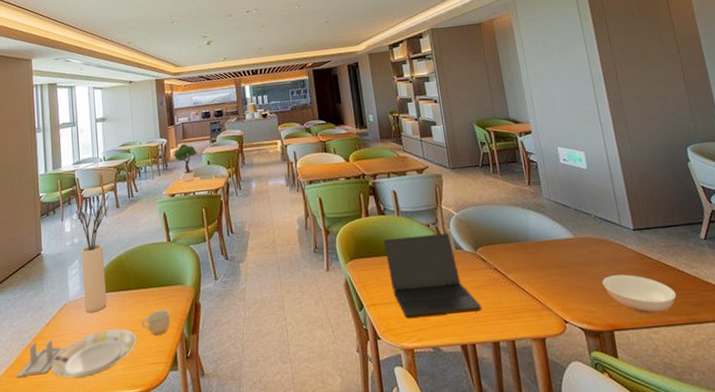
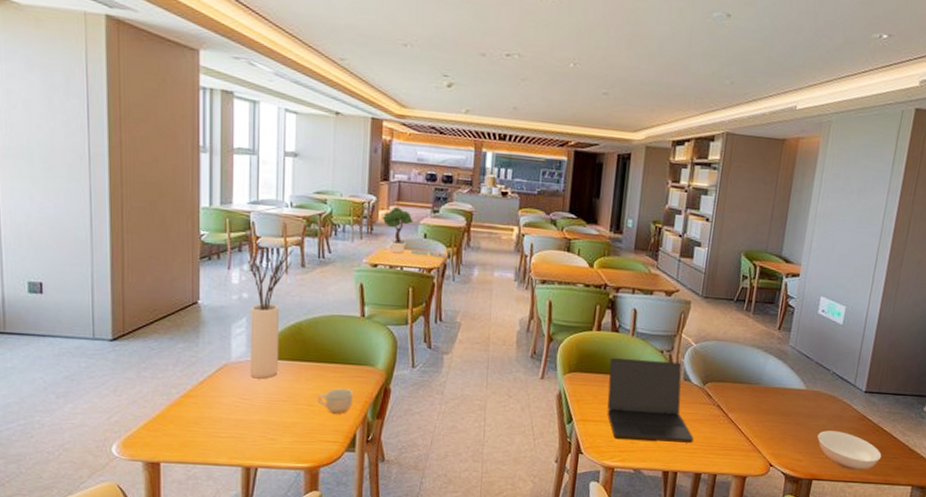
napkin holder: present [16,340,65,377] -> none [159,398,221,434]
plate: present [51,328,137,378] -> none [203,399,311,444]

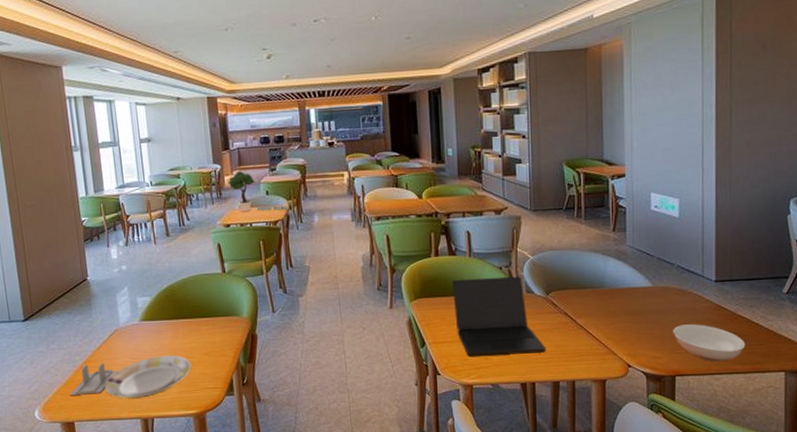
napkin holder: none [159,398,221,434] -> present [70,363,118,396]
plate: none [203,399,311,444] -> present [104,355,192,398]
vase: present [247,241,294,379] -> none [122,215,160,339]
cup: present [317,388,354,414] -> none [195,339,226,363]

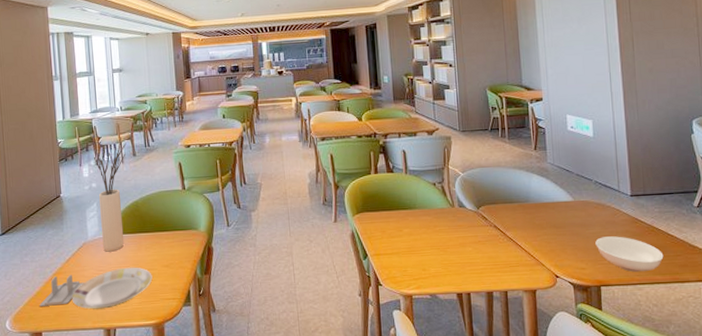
vase: none [122,215,160,339] -> present [93,137,126,252]
potted tree: present [227,172,288,212] -> none [189,98,242,134]
laptop: present [452,276,545,356] -> none [390,191,479,268]

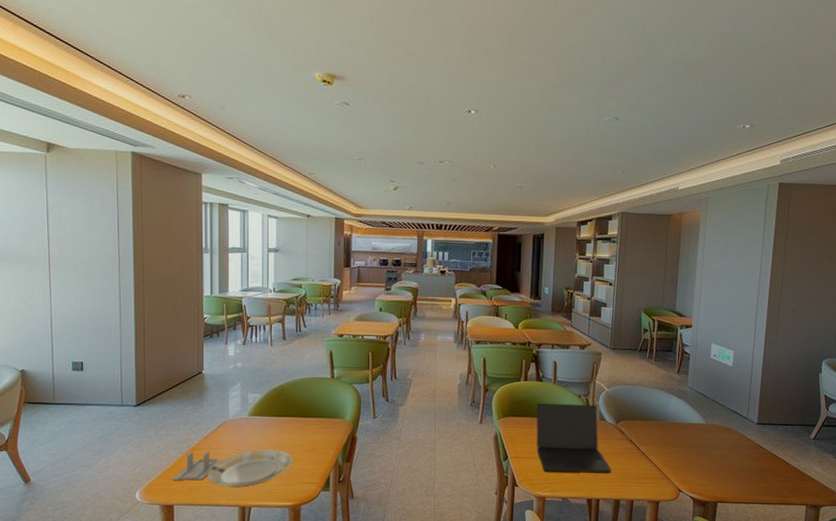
vase: present [93,137,126,252] -> none [240,319,277,433]
laptop: none [390,191,479,268] -> present [536,403,611,474]
bowl: present [595,236,664,272] -> none [719,459,777,492]

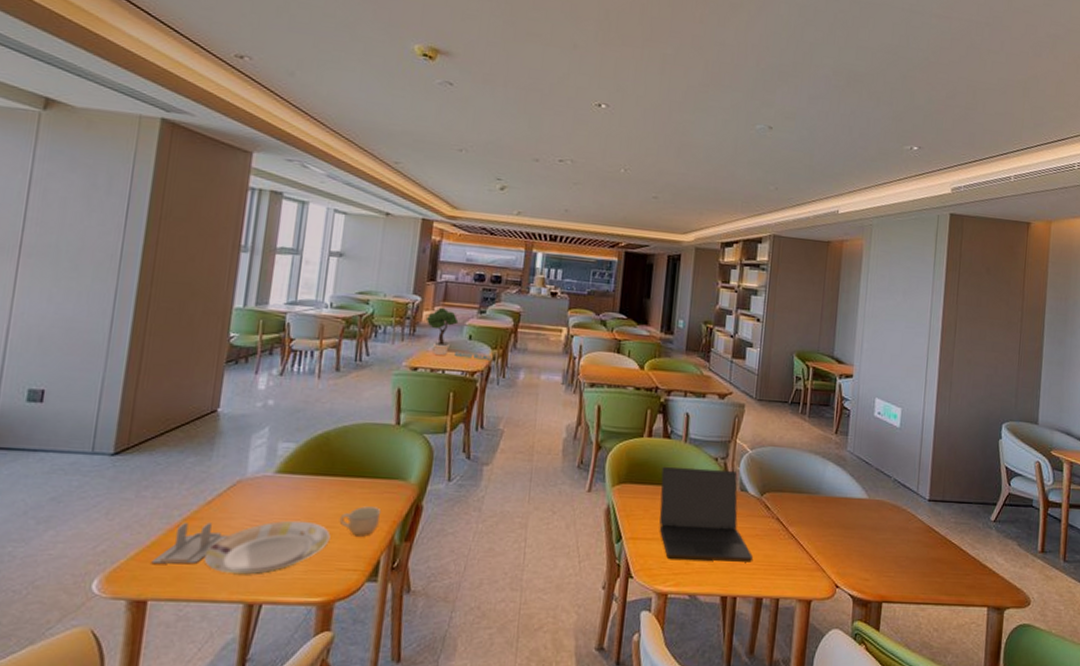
cup: none [298,438,327,459] -> present [339,506,382,537]
potted tree: none [345,288,398,327] -> present [425,308,491,360]

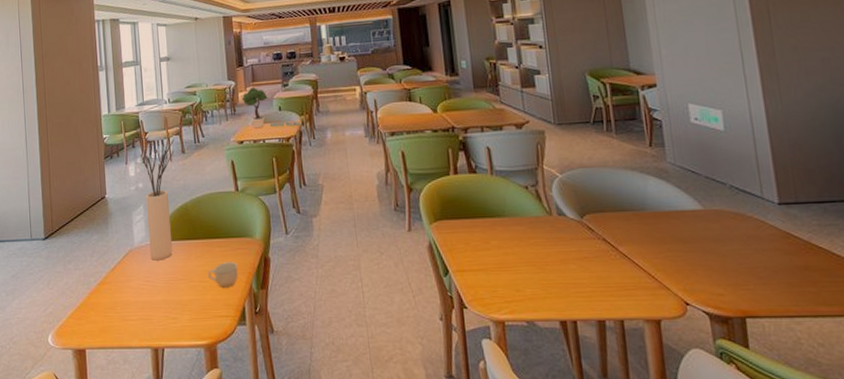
napkin holder: present [151,521,228,564] -> none [83,285,130,320]
plate: present [203,520,331,575] -> none [117,278,204,325]
vase: none [266,343,330,497] -> present [139,132,175,261]
laptop: present [659,466,753,562] -> none [474,196,586,287]

